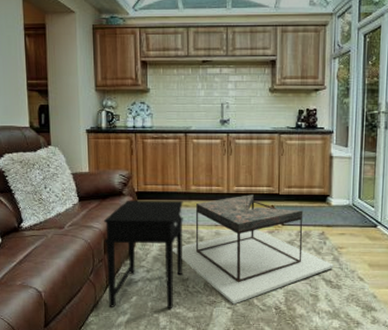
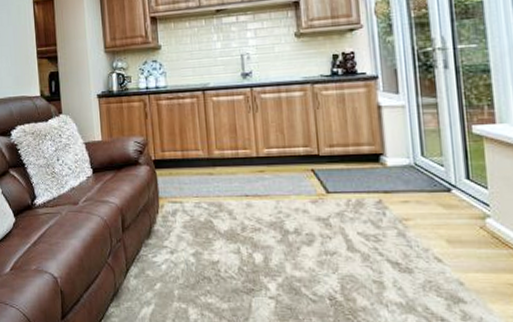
side table: present [103,200,183,308] -> none [119,167,212,298]
coffee table: present [173,193,335,305] -> none [198,156,401,293]

